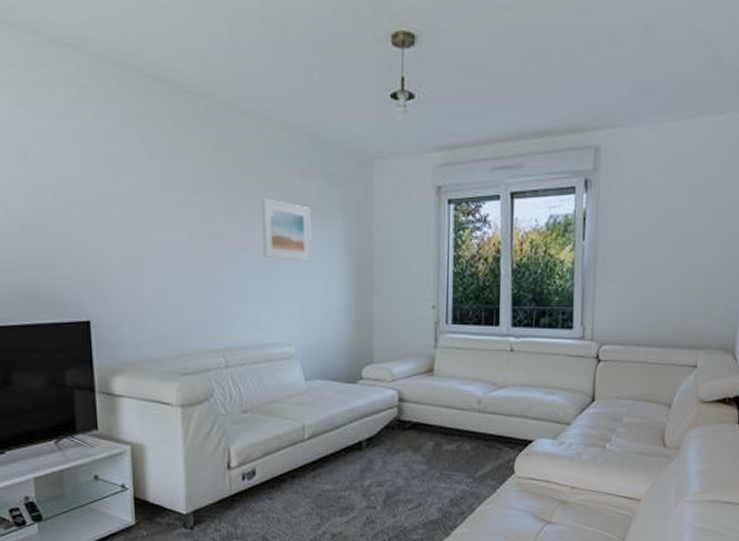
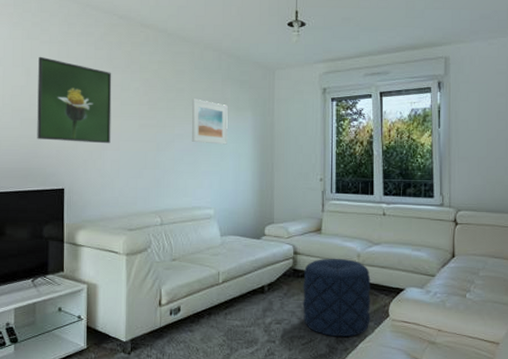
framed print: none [38,133,151,260] -> present [37,56,112,144]
pouf: none [410,405,494,499] -> present [303,258,371,336]

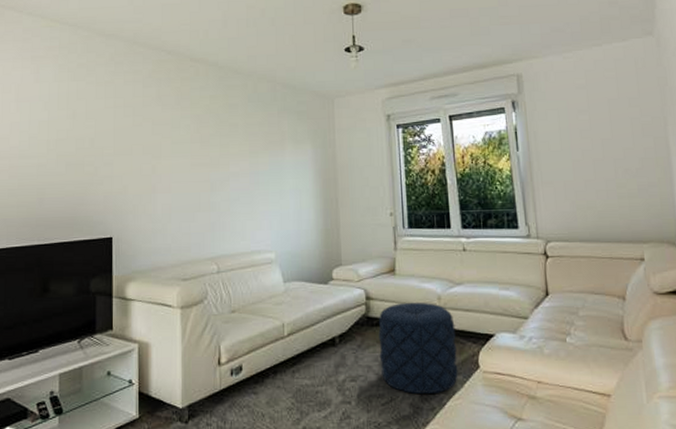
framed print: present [37,56,112,144] -> none [83,97,161,187]
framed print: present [192,98,228,145] -> none [247,133,286,181]

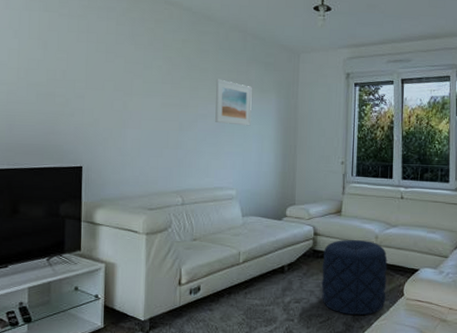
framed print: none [247,133,286,181] -> present [215,79,252,126]

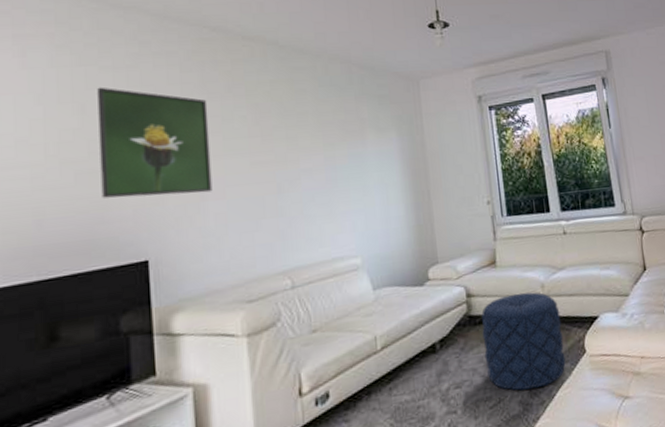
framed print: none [54,29,134,122] -> present [97,87,213,198]
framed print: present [215,79,252,126] -> none [320,122,370,177]

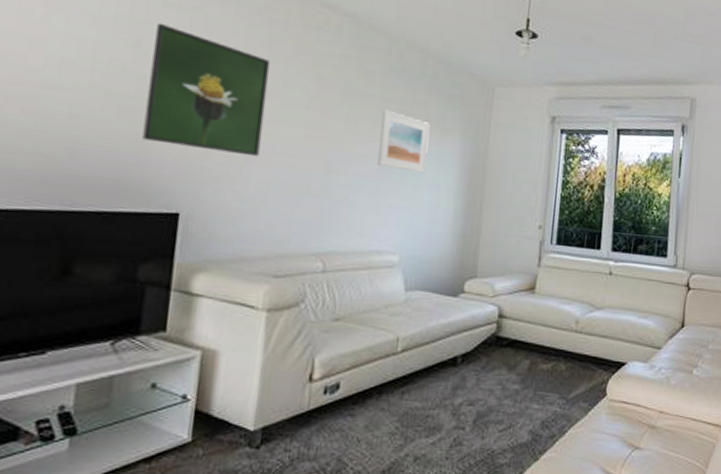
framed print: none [320,122,370,177] -> present [377,109,430,173]
pouf: present [481,292,566,391] -> none [503,323,589,420]

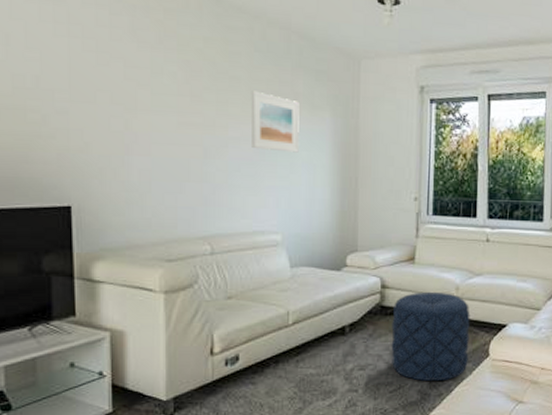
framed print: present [142,22,271,157] -> none [22,18,138,147]
pouf: none [503,323,589,420] -> present [391,291,470,381]

